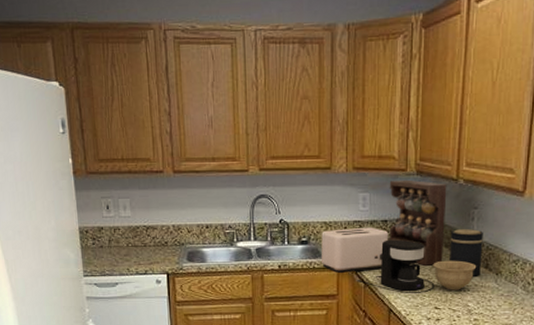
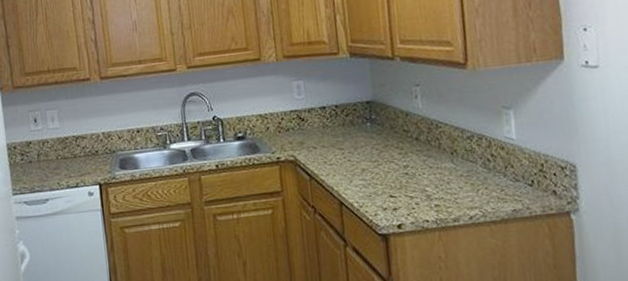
toaster: present [321,227,389,274] -> none [258,115,330,168]
coffee maker: present [356,239,435,293] -> none [300,125,386,184]
spice rack: present [388,179,447,266] -> none [322,63,391,151]
bowl: present [433,260,477,290] -> none [380,142,429,176]
cylinder: present [450,229,483,276] -> none [394,107,434,158]

